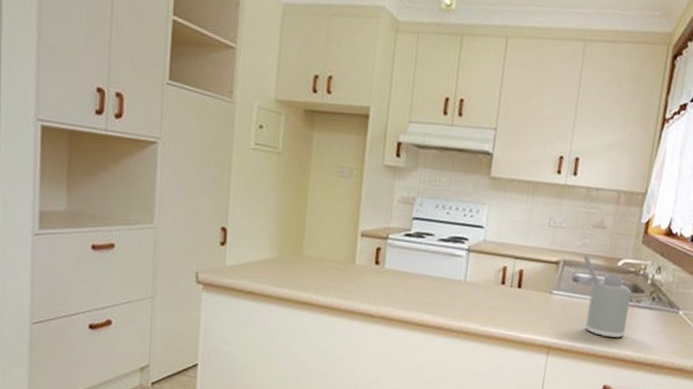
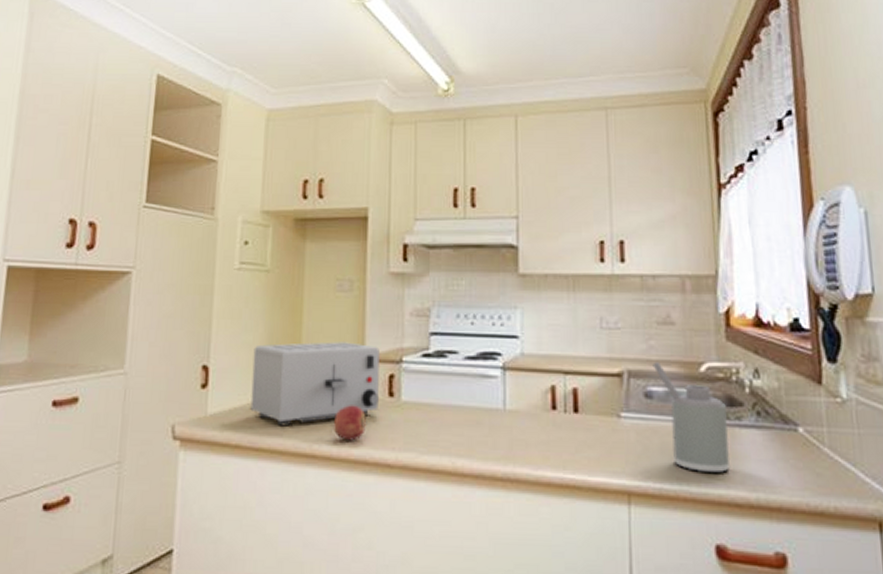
toaster: none [261,214,371,281] -> present [250,342,380,426]
apple: none [328,268,356,295] -> present [333,405,366,441]

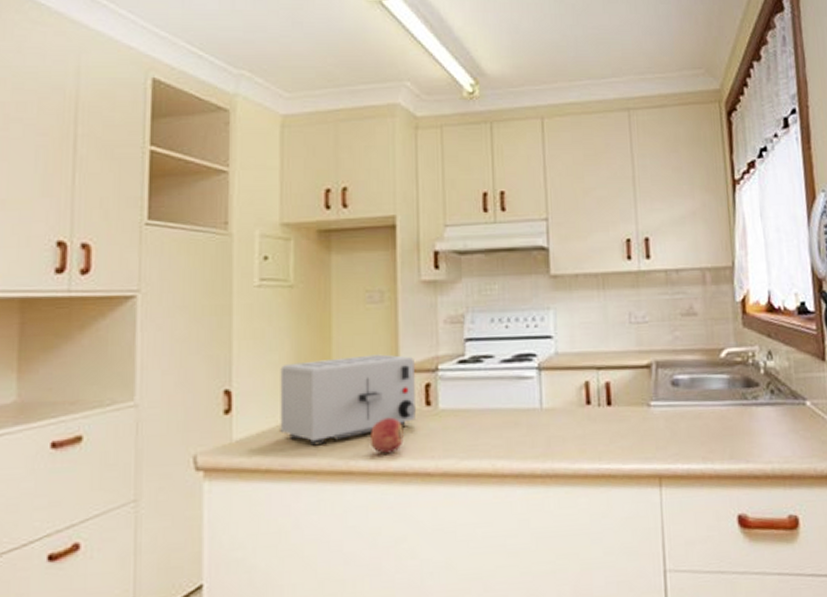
soap dispenser: present [652,362,730,474] -> none [678,351,748,451]

